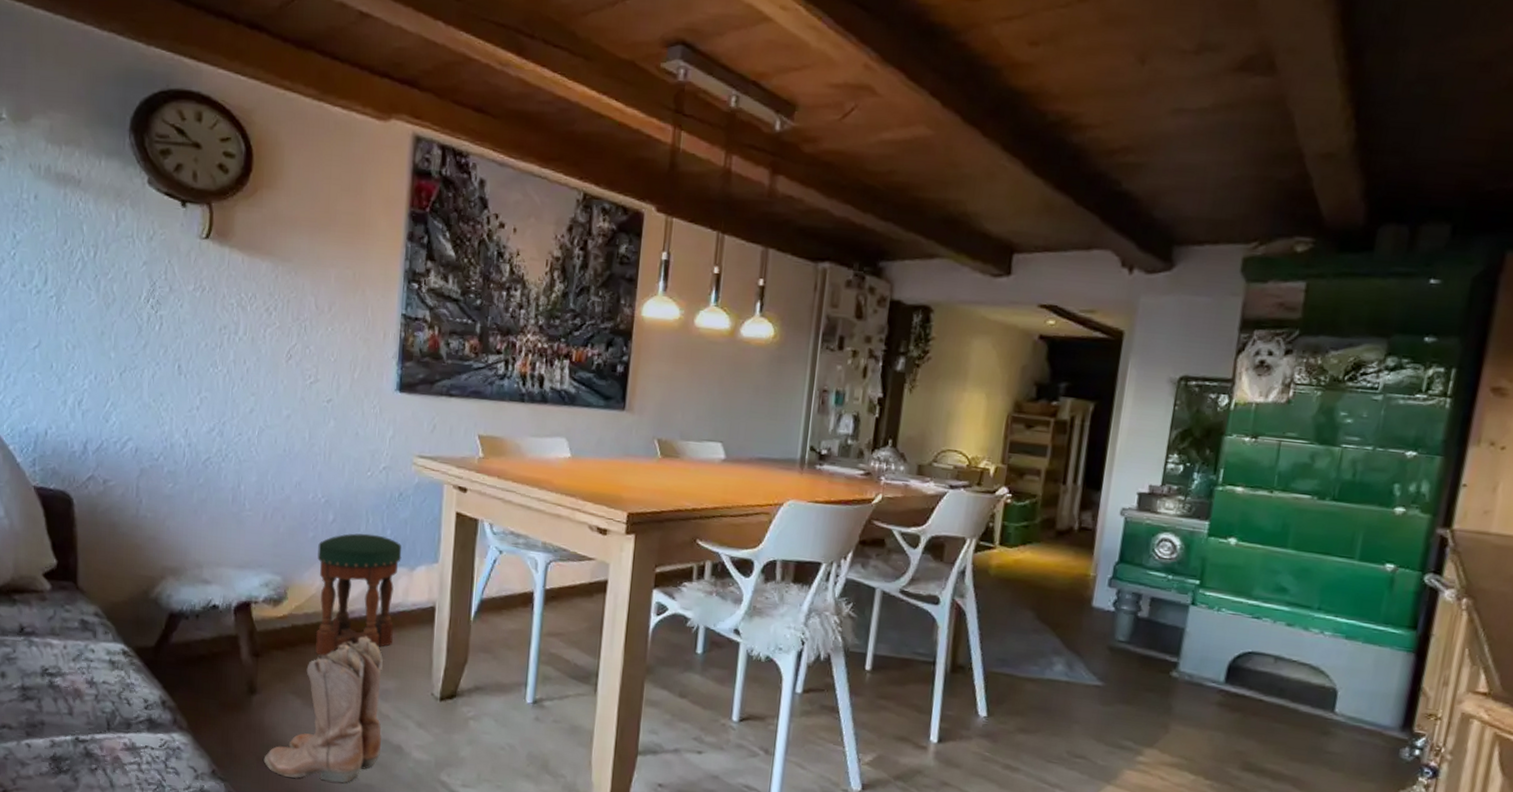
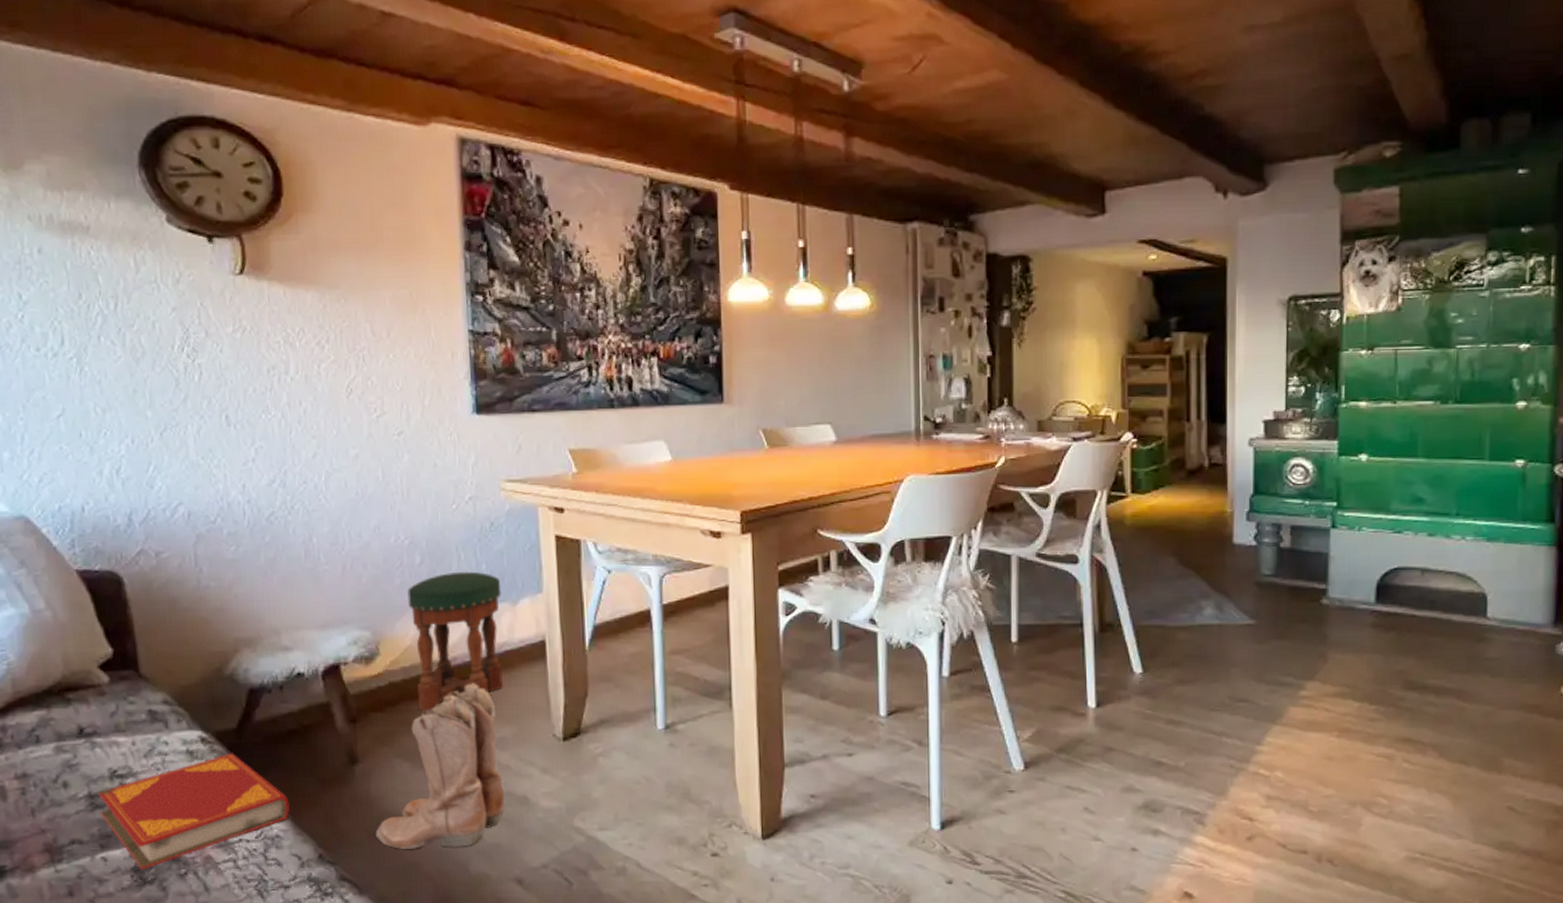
hardback book: none [29,668,192,760] -> present [98,753,290,870]

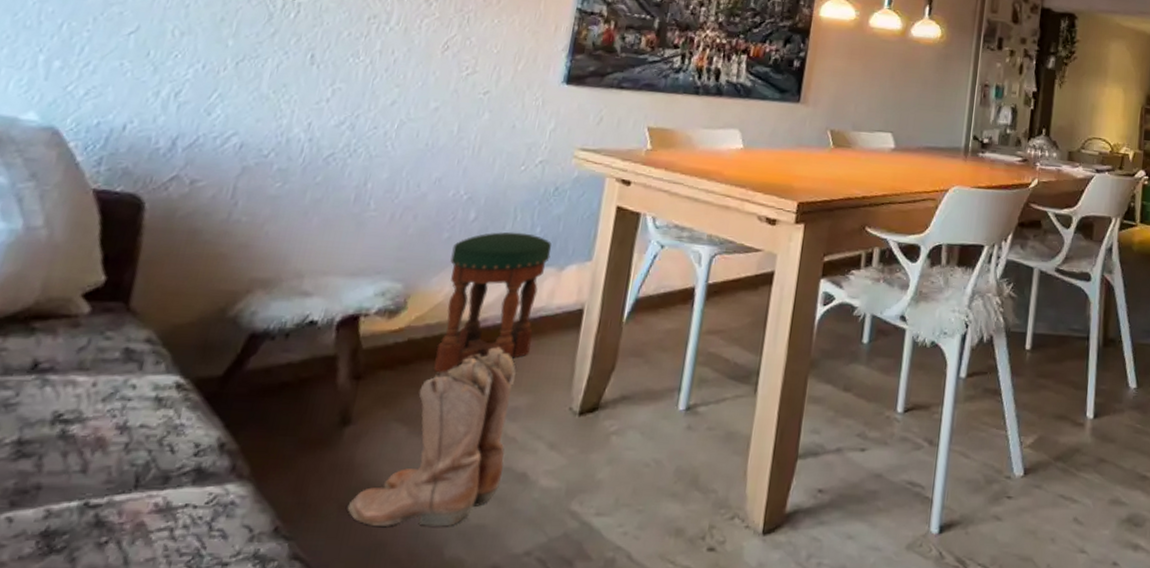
hardback book: present [98,753,290,870] -> none [23,403,258,535]

